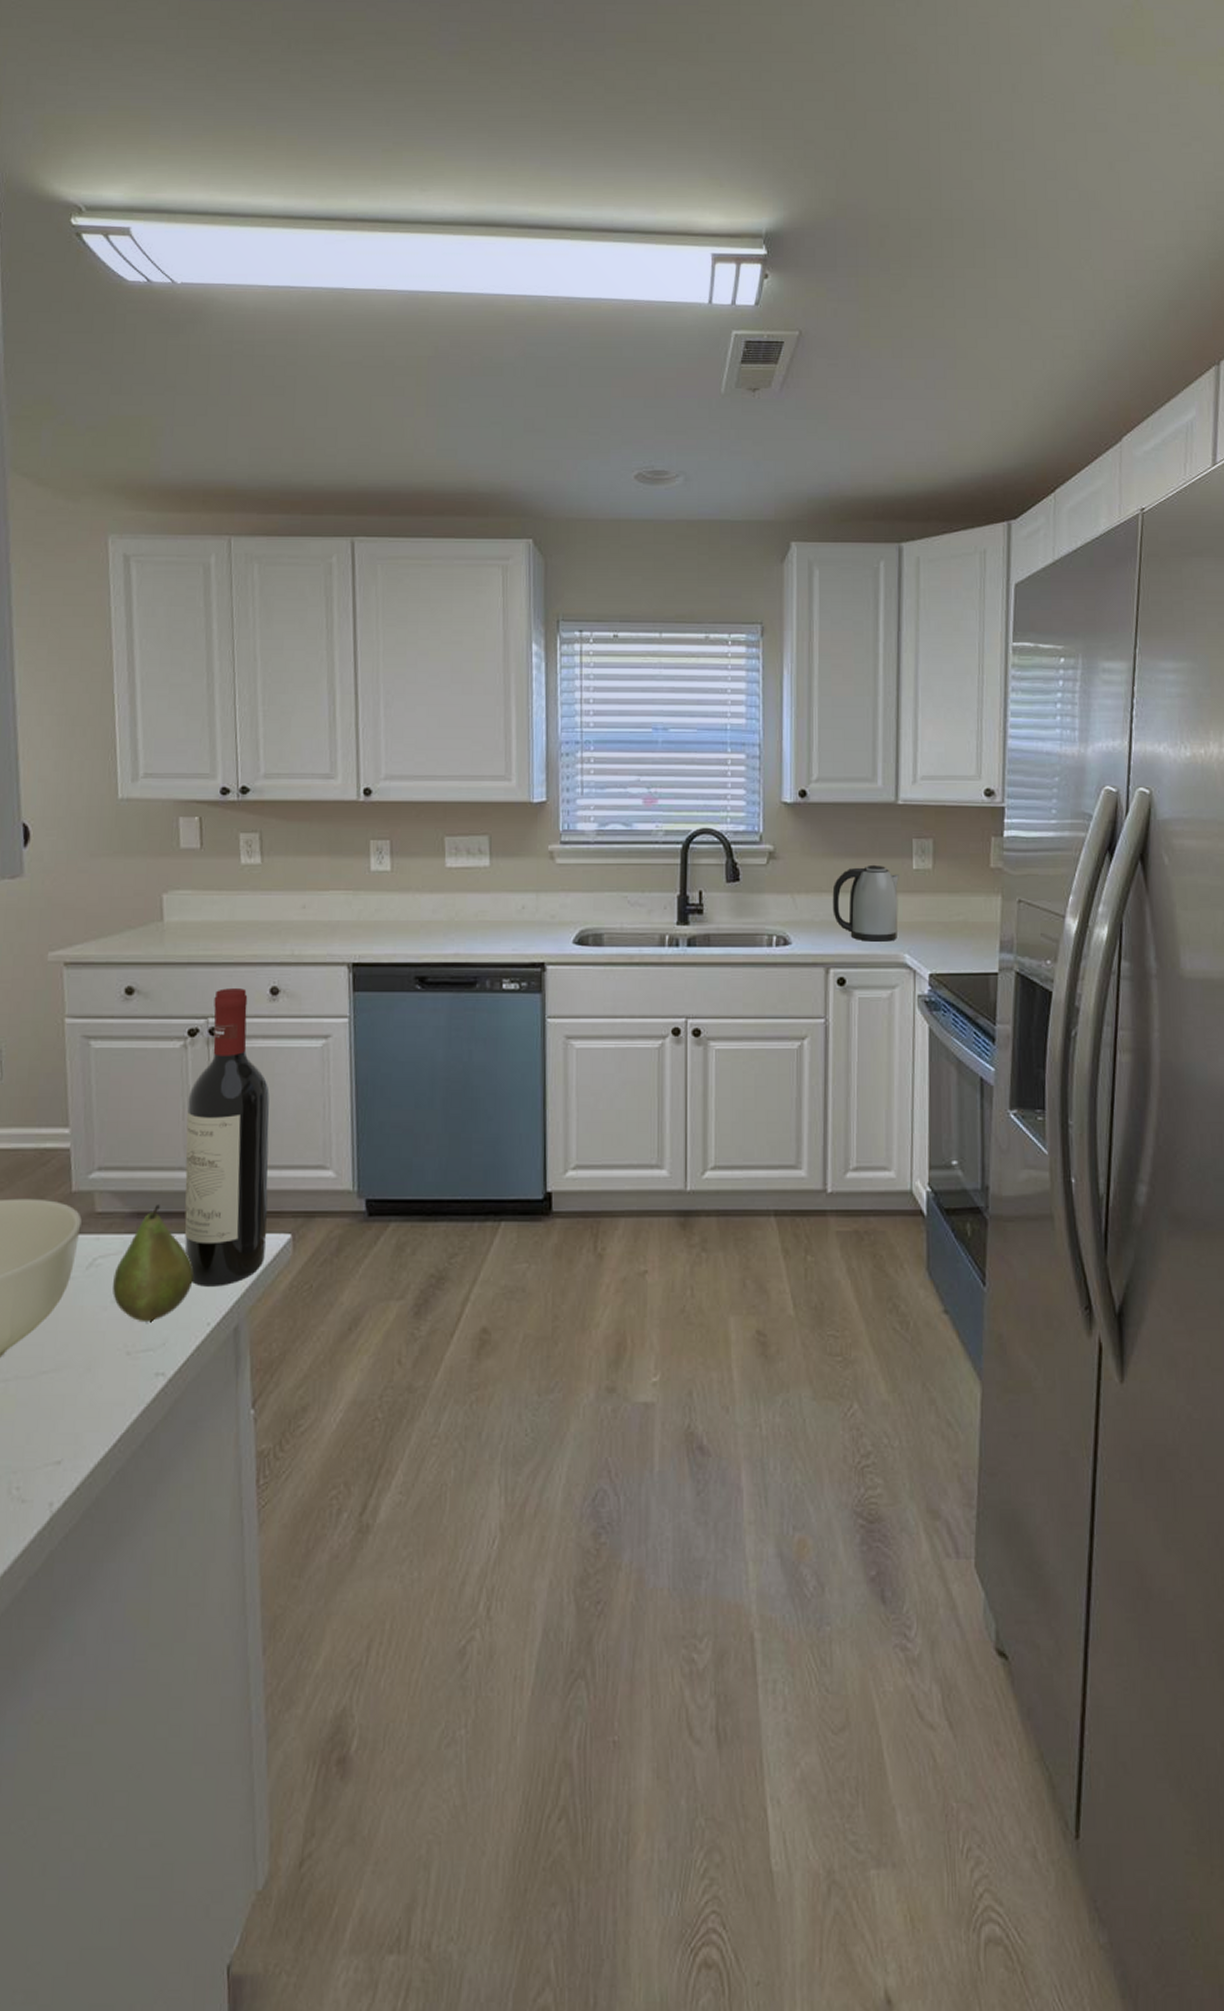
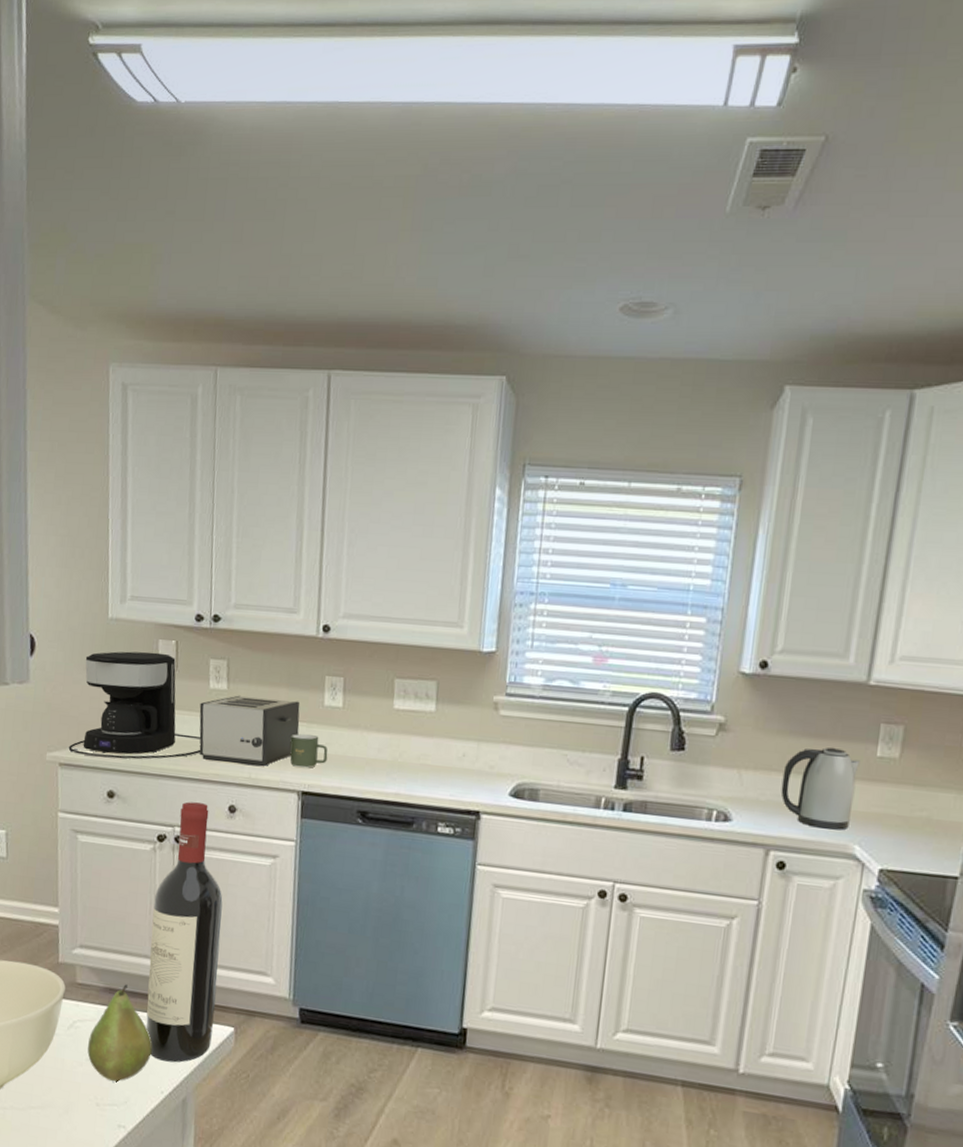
coffee maker: none [75,831,234,950] -> present [68,651,200,760]
toaster: none [230,868,345,942] -> present [199,695,300,766]
mug: none [335,902,379,939] -> present [289,734,328,769]

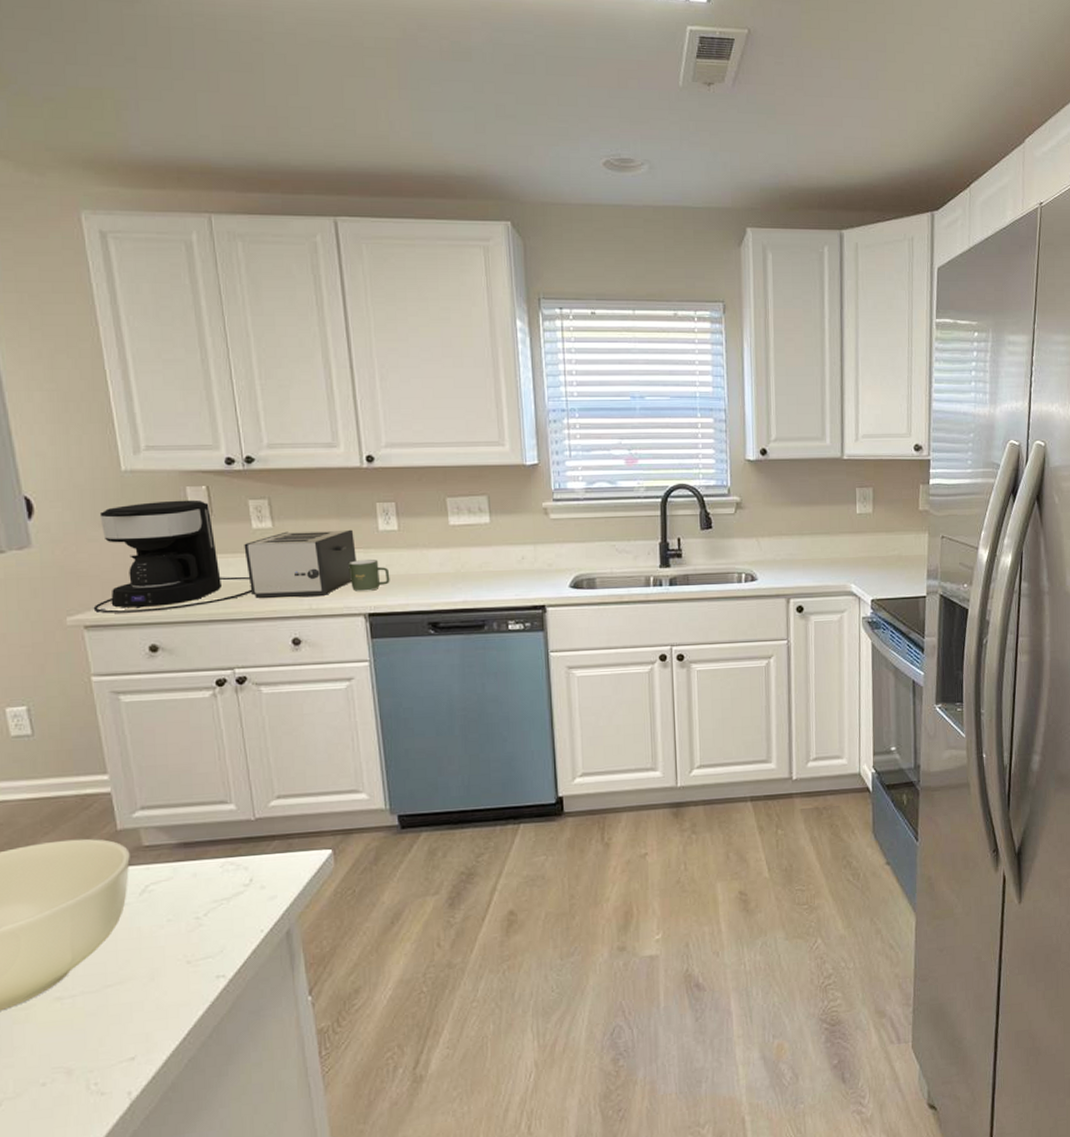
fruit: present [87,984,152,1082] -> none [167,834,244,935]
wine bottle: present [145,801,223,1063] -> none [222,641,310,901]
kettle: present [780,747,860,830] -> none [790,510,846,575]

